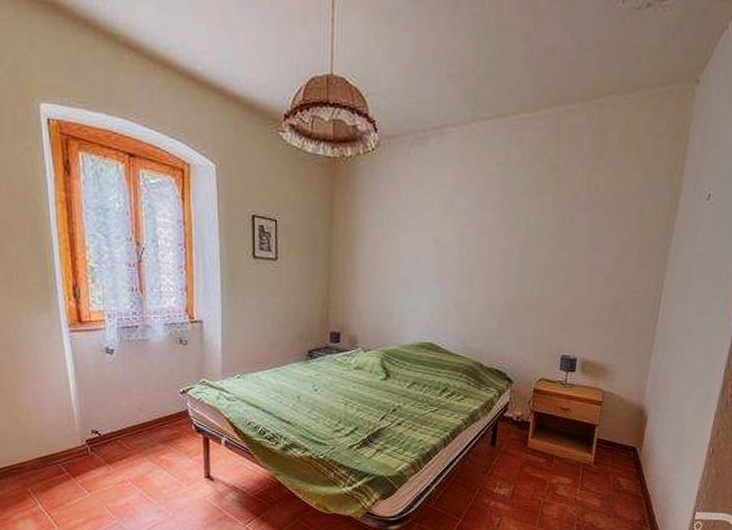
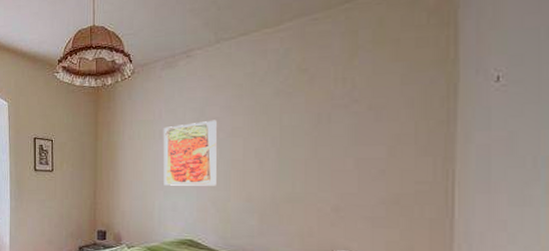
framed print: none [406,212,467,286] -> present [164,119,218,186]

